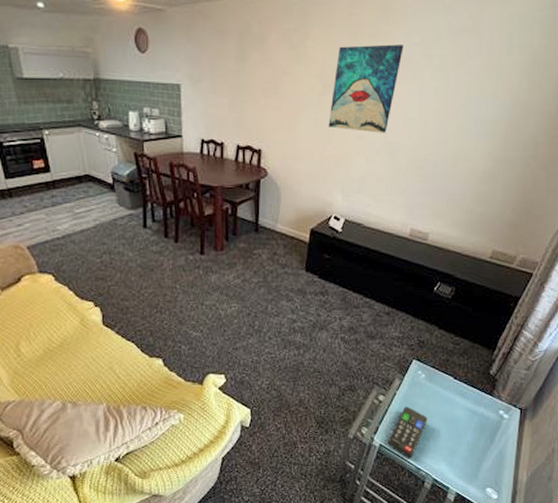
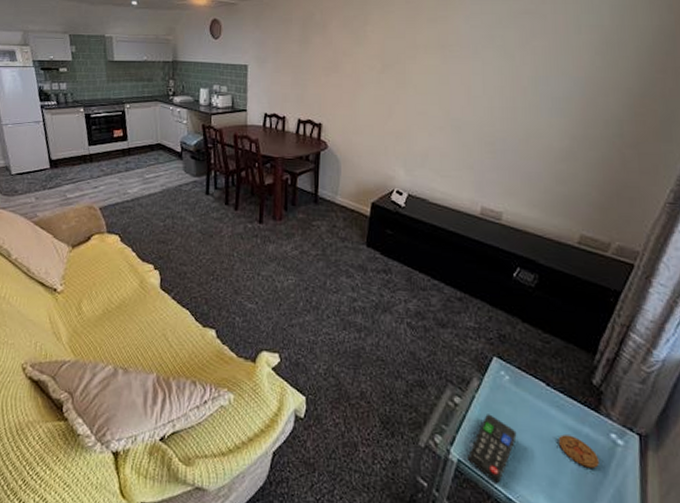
wall art: present [328,44,404,133] -> none [389,27,463,109]
coaster: none [459,415,489,438] -> present [558,435,599,468]

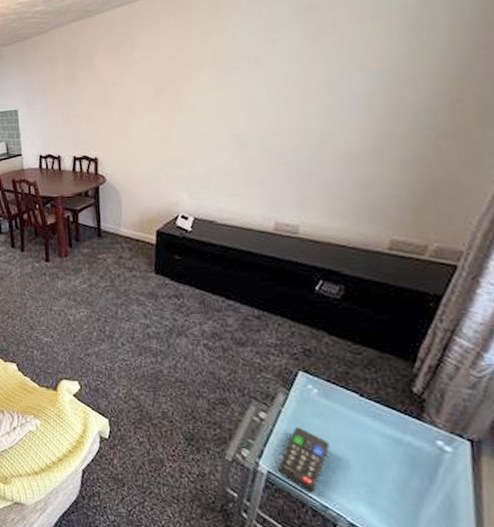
coaster: present [558,435,599,468] -> none [376,444,425,475]

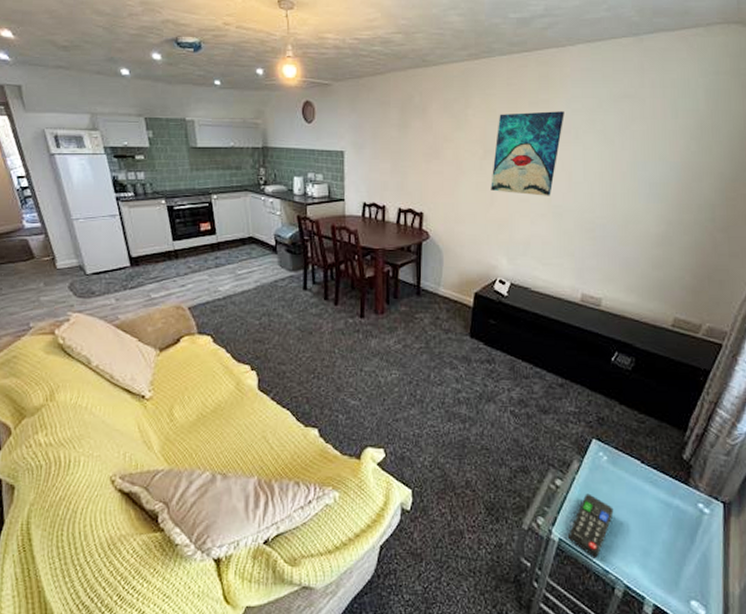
wall art: none [164,35,241,128] -> present [491,111,564,196]

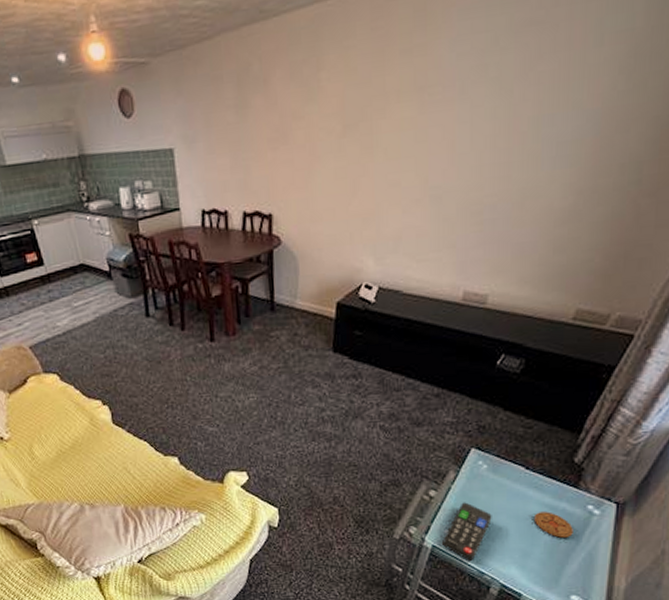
wall art: present [491,111,564,196] -> none [352,57,447,178]
coaster: none [651,508,688,536] -> present [533,511,573,538]

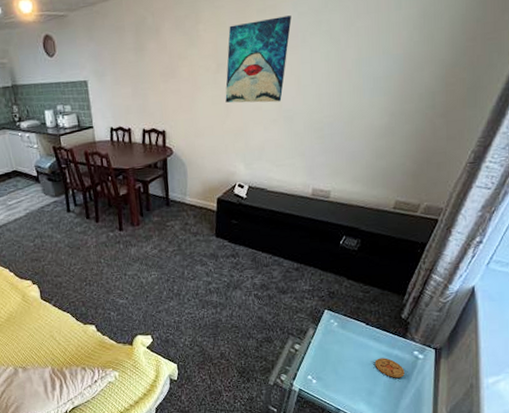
wall art: none [352,57,447,178] -> present [225,15,292,103]
remote control: present [442,502,492,561] -> none [307,353,344,400]

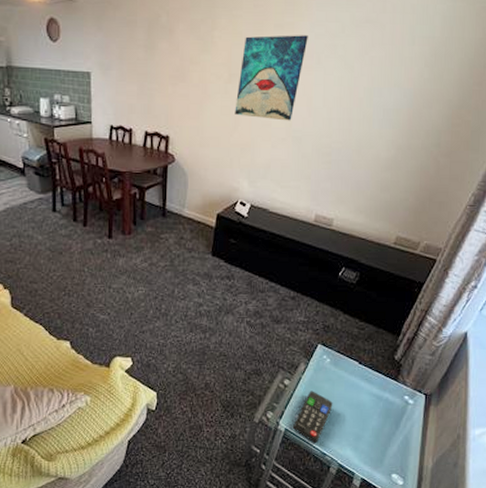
remote control: none [307,353,344,400] -> present [293,391,333,443]
coaster: present [374,358,405,378] -> none [364,400,394,423]

